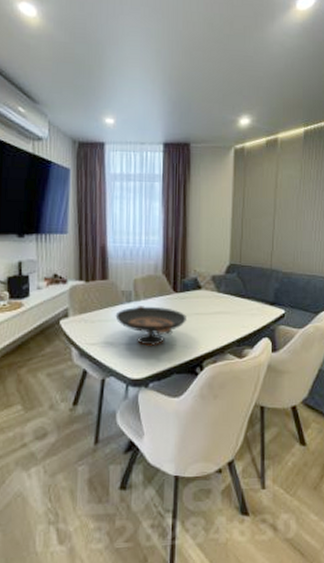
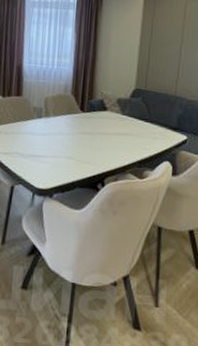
decorative bowl: present [115,306,186,346] -> none [26,122,91,160]

